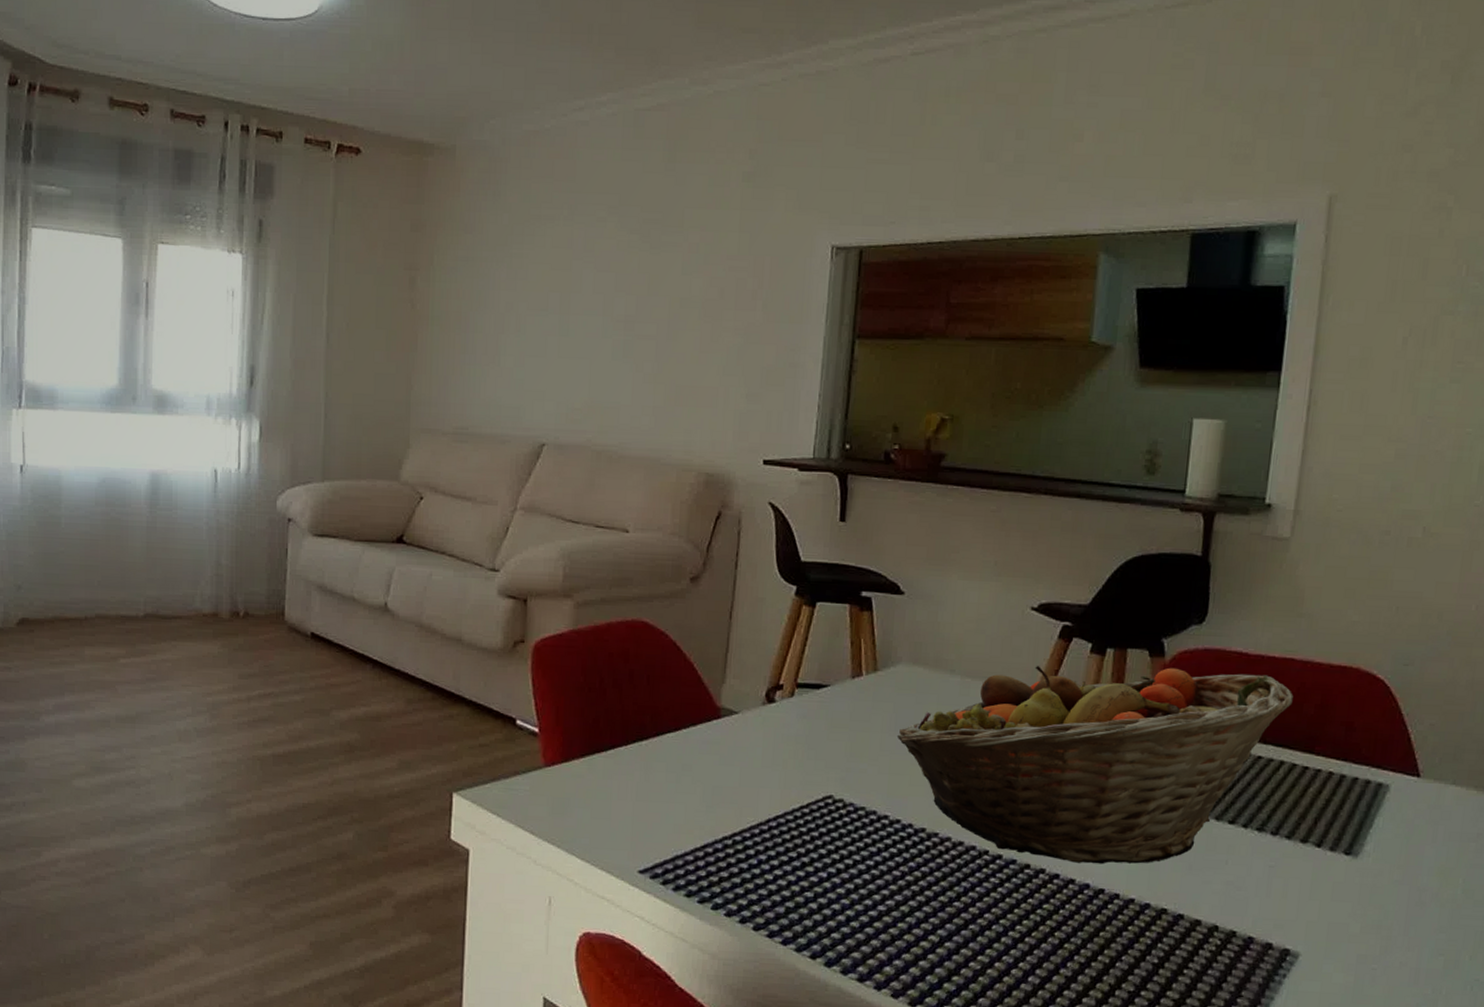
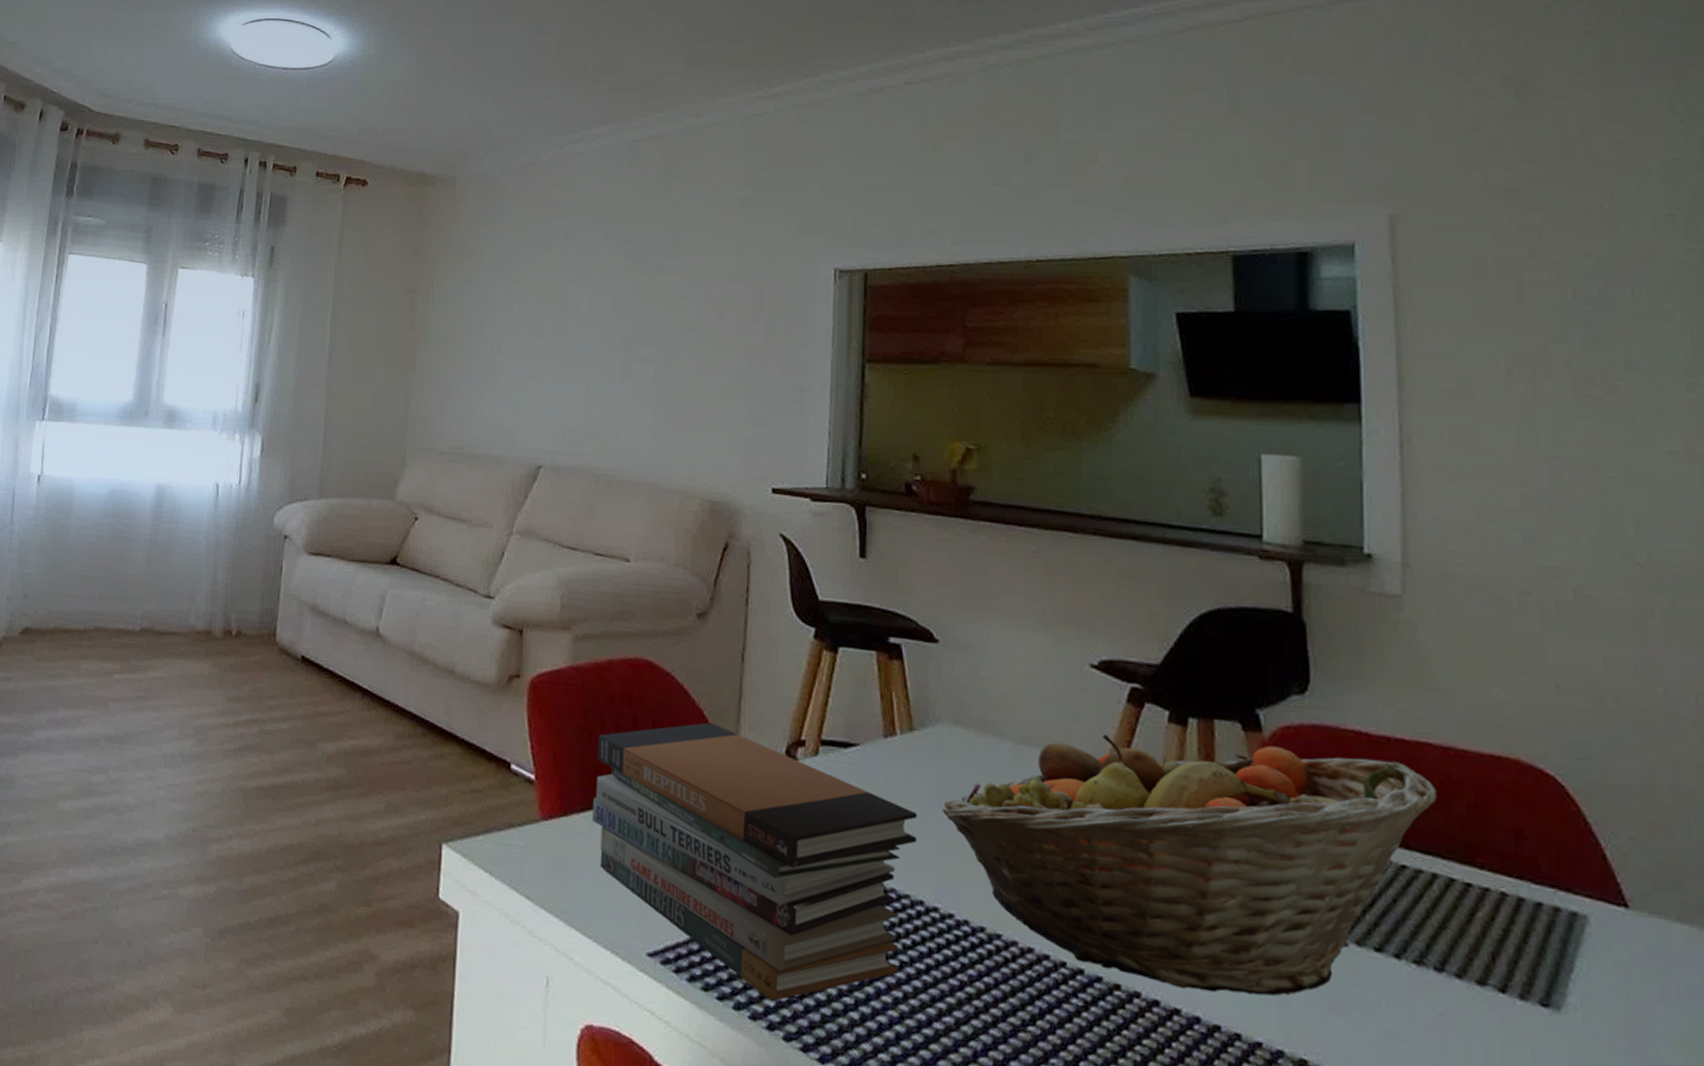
book stack: none [591,673,876,900] -> present [593,722,917,1001]

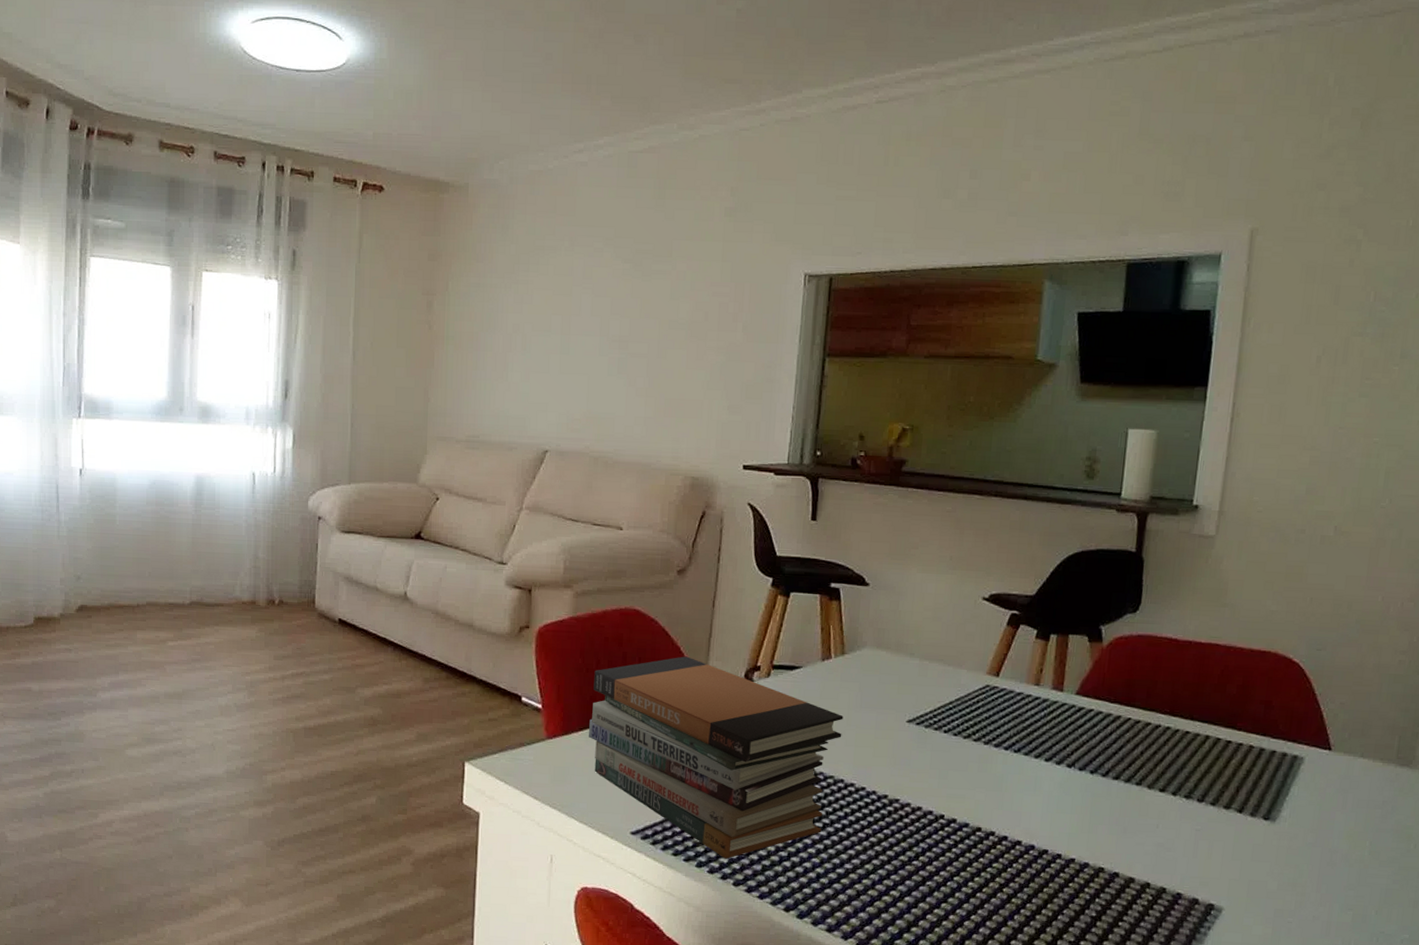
fruit basket: present [941,735,1437,996] -> none [862,650,1218,828]

